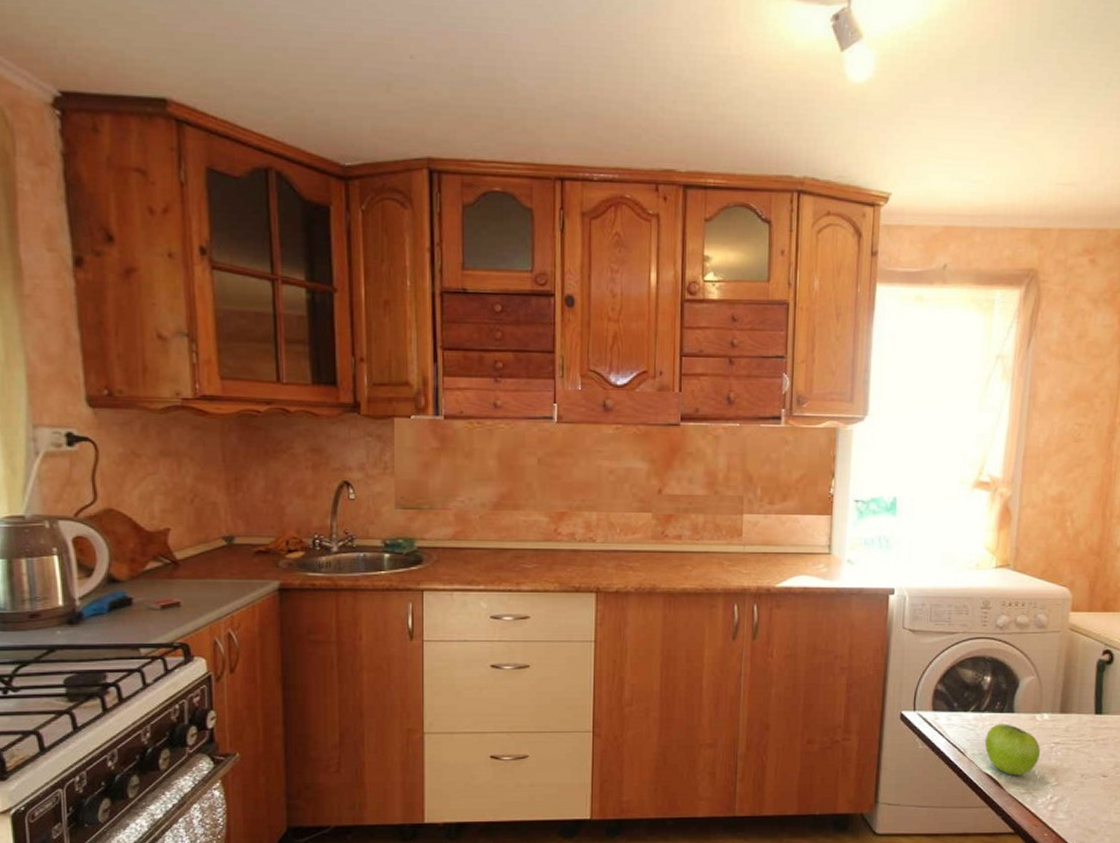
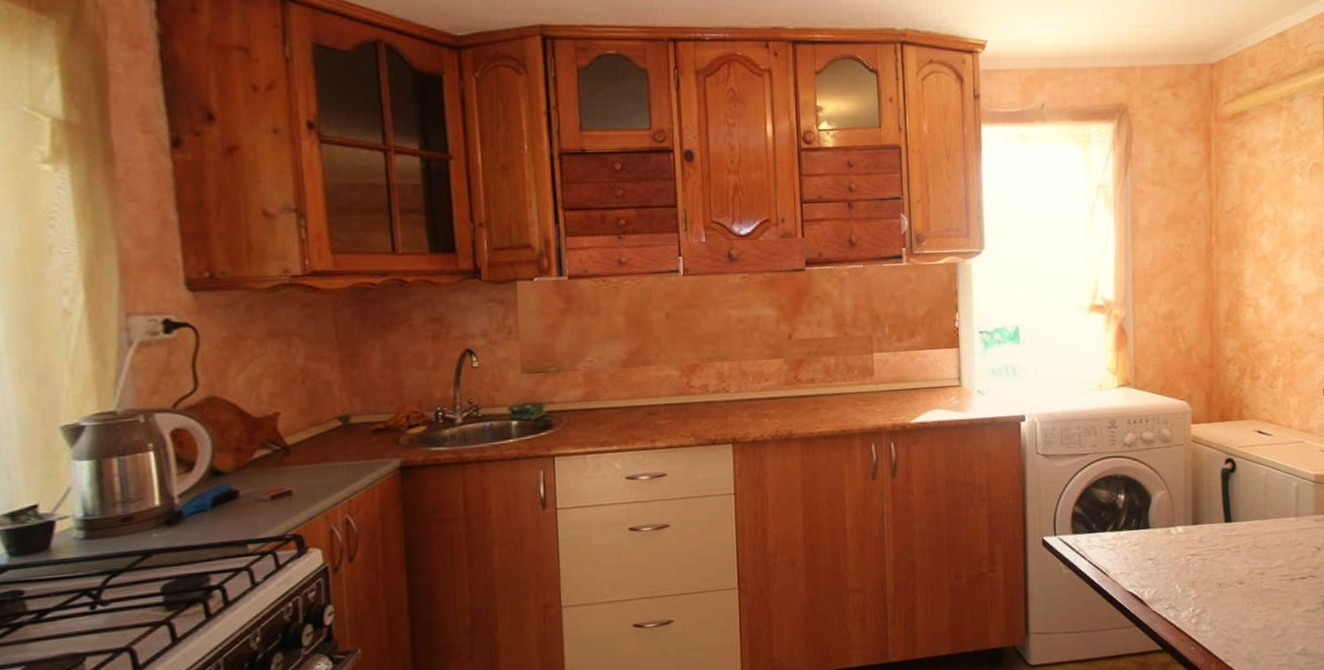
fruit: present [984,724,1041,776] -> none [1125,540,1179,592]

